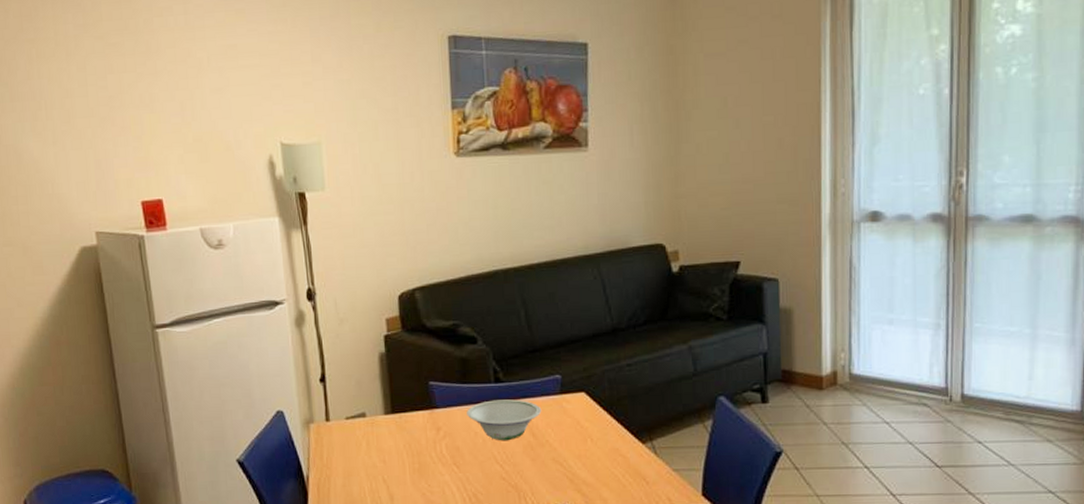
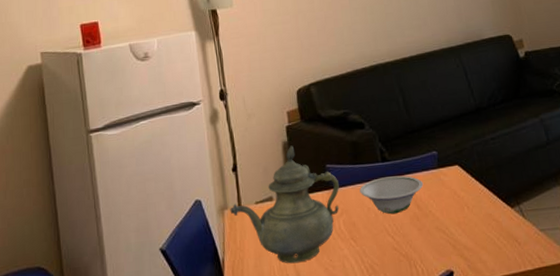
teapot: none [316,357,444,486] -> present [230,145,340,264]

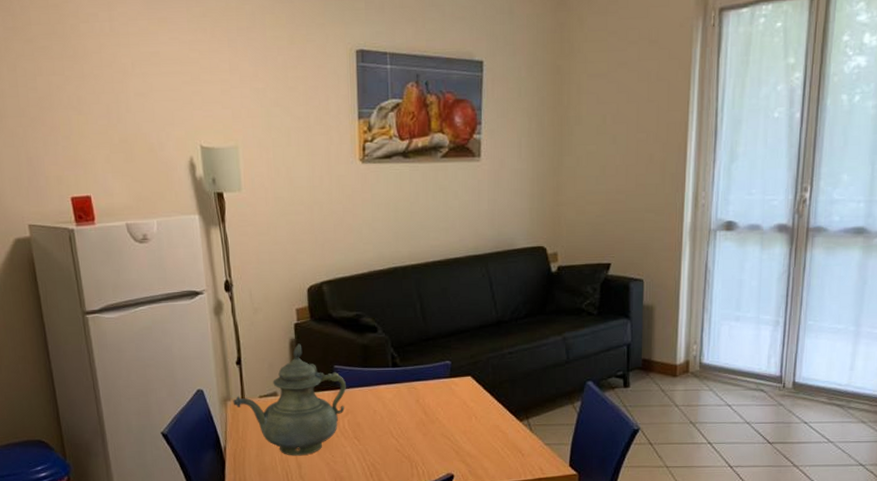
bowl: present [359,175,424,215] -> none [367,382,433,418]

